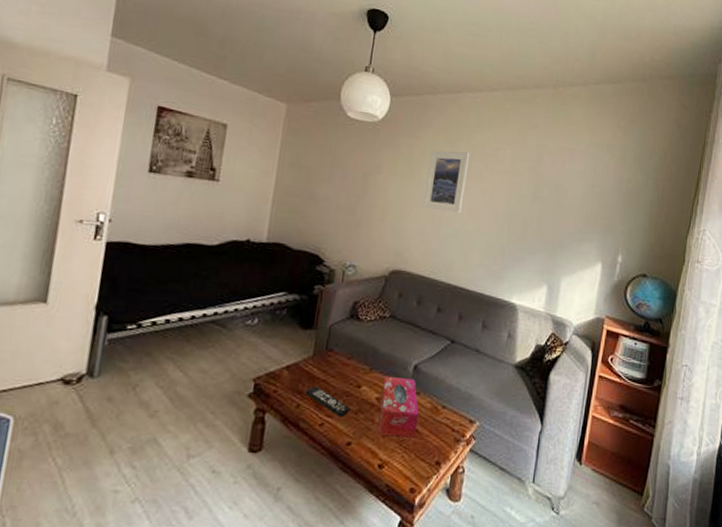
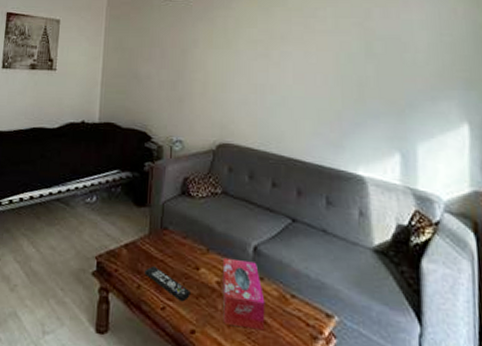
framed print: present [422,150,470,214] -> none [243,15,288,80]

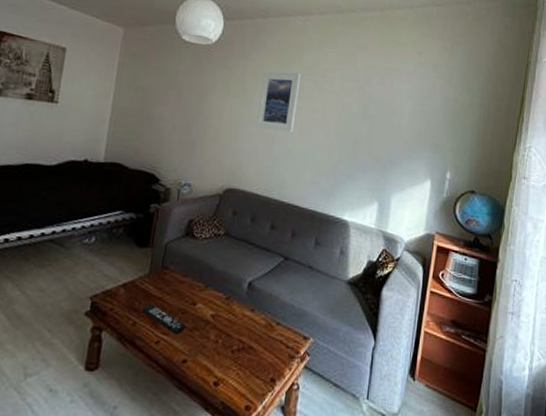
tissue box: present [222,257,265,331] -> none [214,293,254,355]
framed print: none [243,15,288,80] -> present [255,71,301,133]

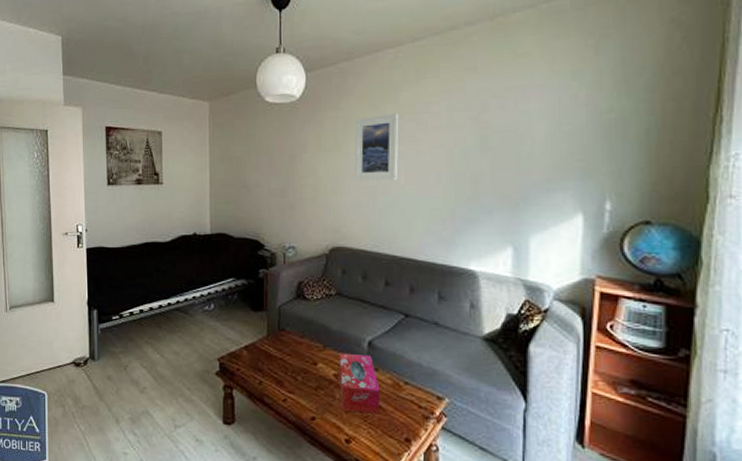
remote control: present [141,304,186,335] -> none [265,364,309,394]
tissue box: none [214,293,254,355] -> present [339,352,380,414]

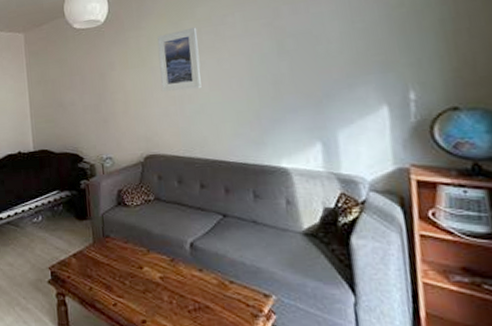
tissue box: present [339,352,380,414] -> none [162,255,208,315]

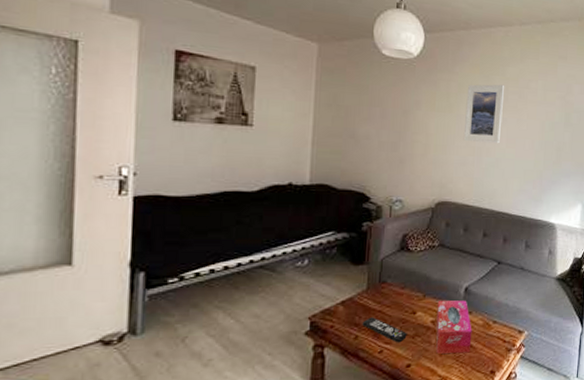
remote control: none [94,270,138,297] -> present [362,317,407,343]
tissue box: none [162,255,208,315] -> present [436,300,472,354]

